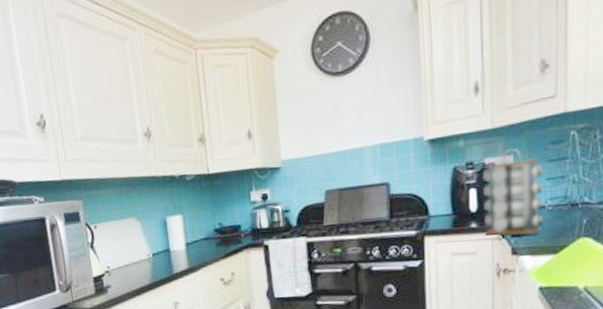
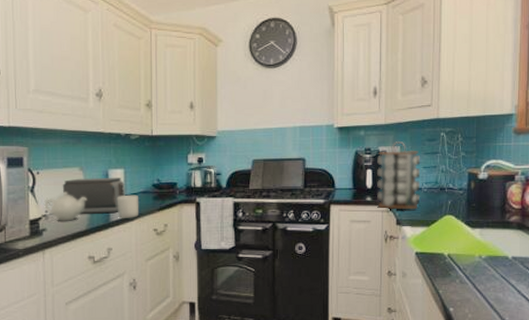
teapot: none [105,244,148,278] -> present [44,191,88,222]
toaster: none [120,224,186,267] -> present [62,177,125,214]
mug: none [177,242,204,269] -> present [116,194,139,218]

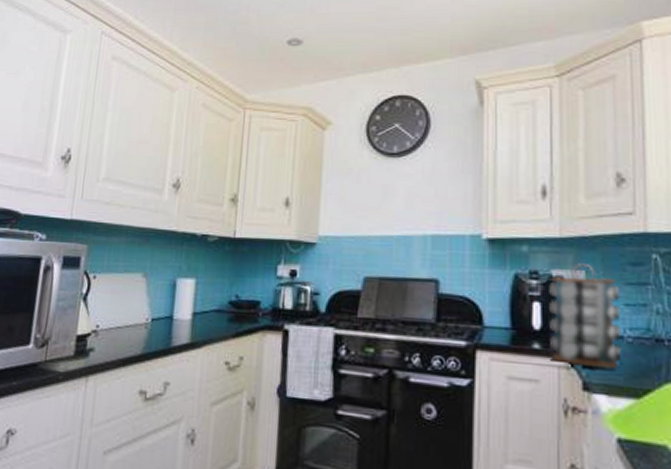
teapot: present [44,191,88,222] -> none [96,302,148,342]
toaster: present [62,177,125,214] -> none [119,287,195,336]
mug: present [116,194,139,218] -> none [182,312,211,345]

